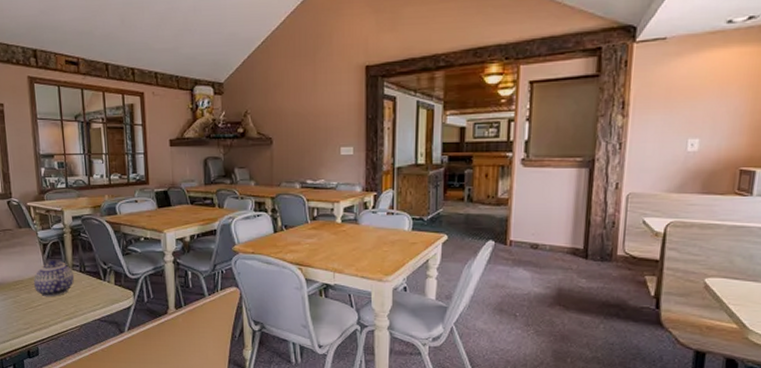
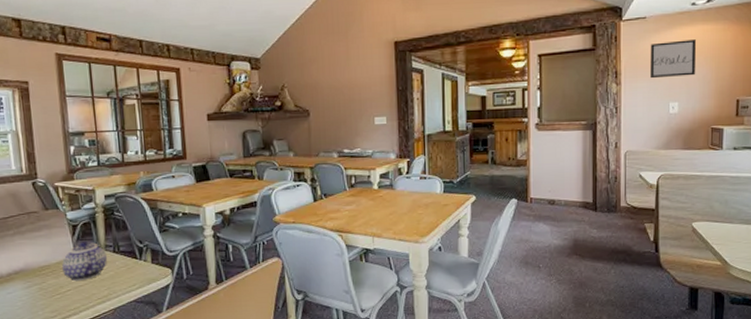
wall art: none [666,64,729,111] -> present [650,39,696,79]

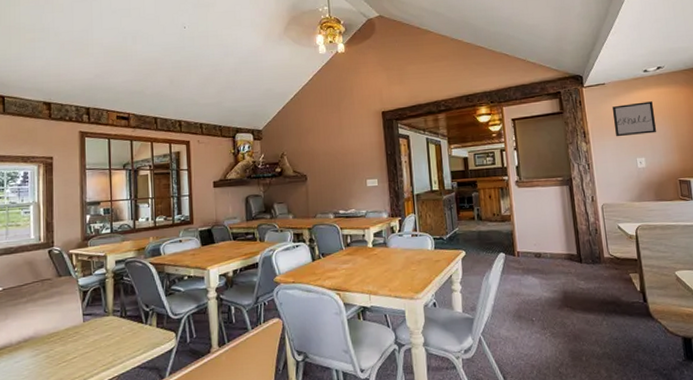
teapot: present [62,240,108,282] -> none [70,306,115,348]

